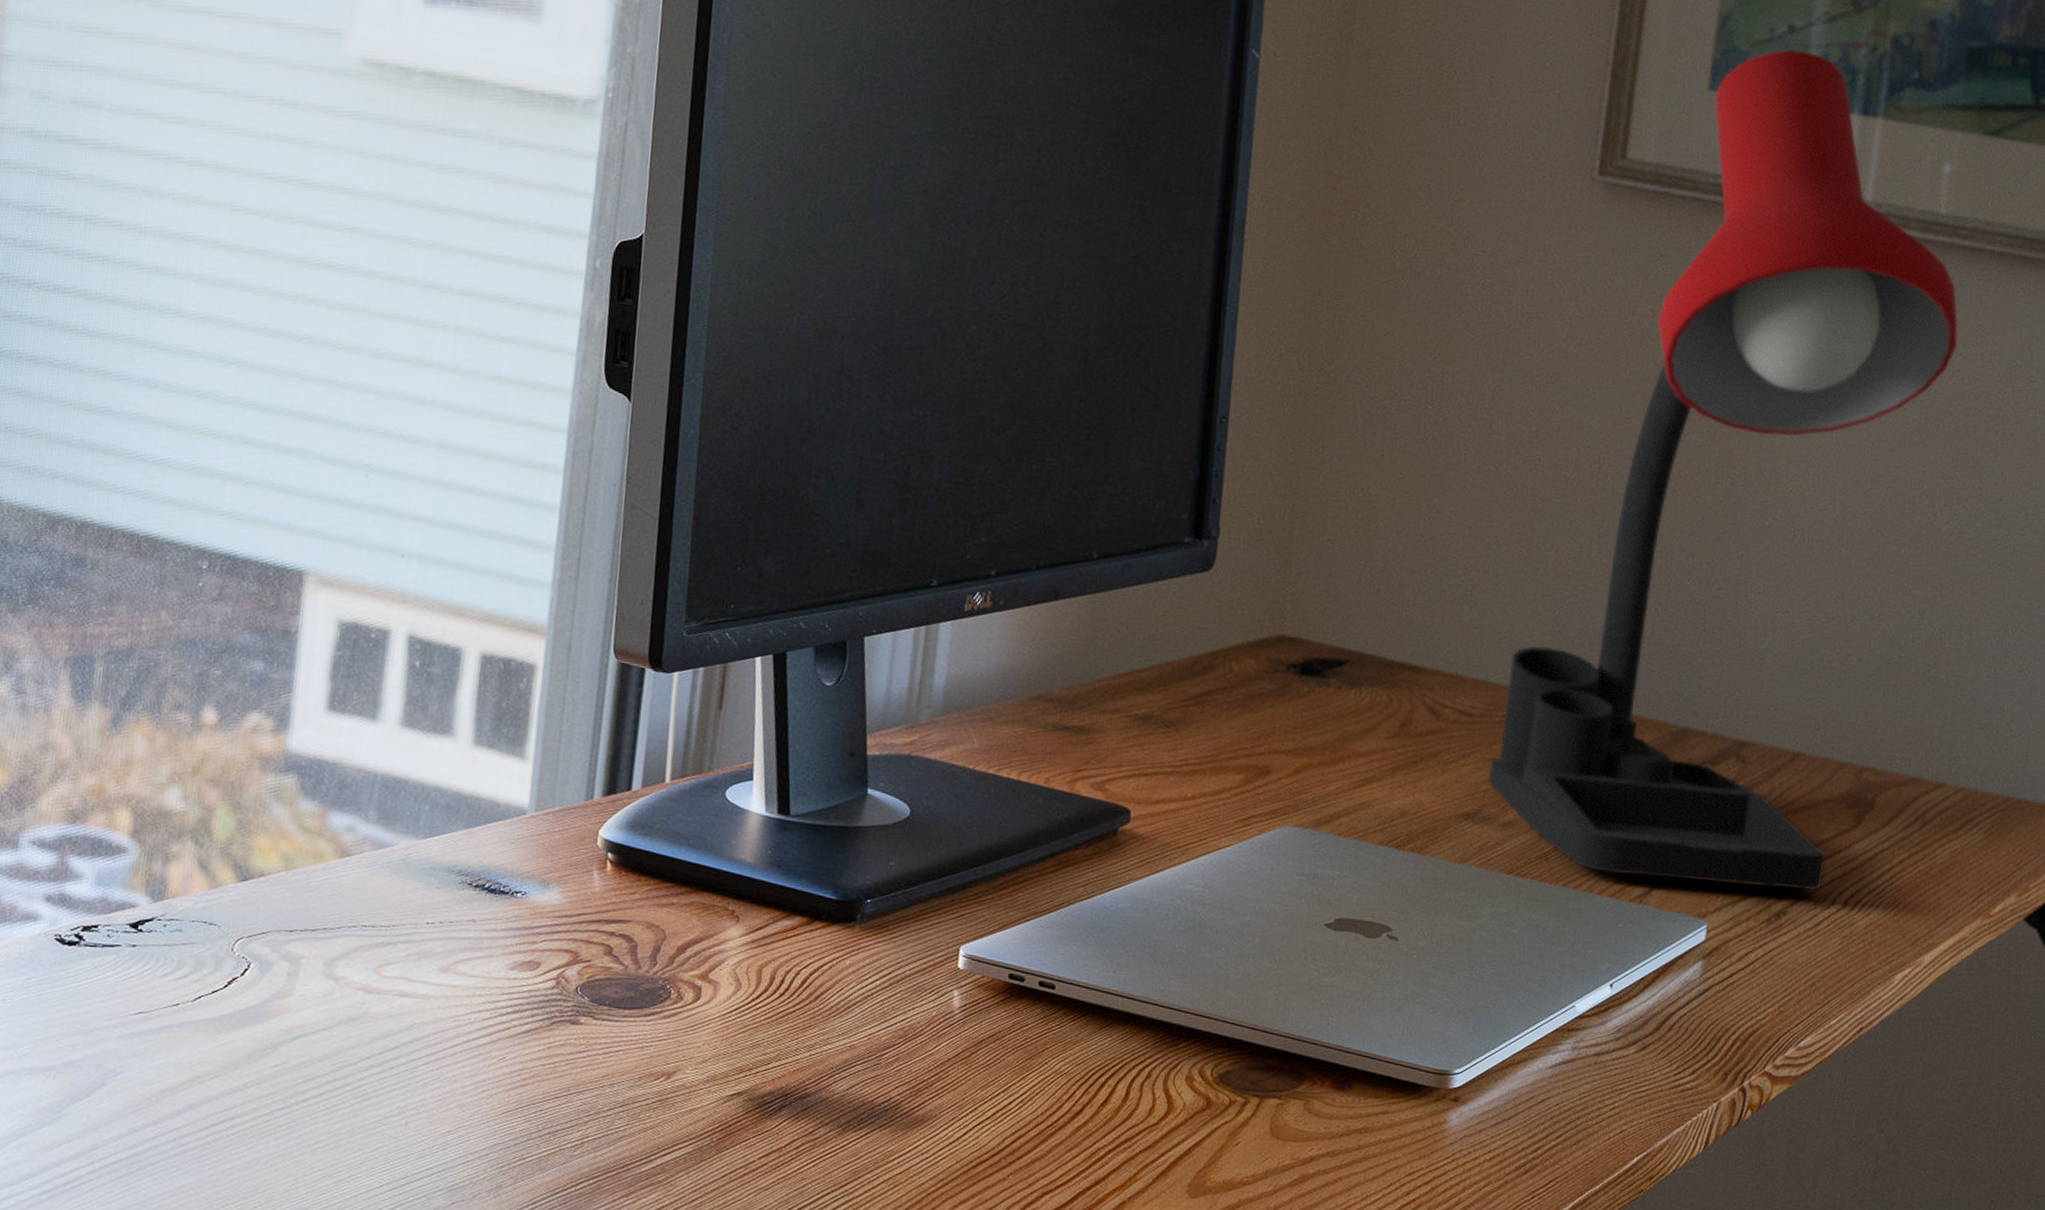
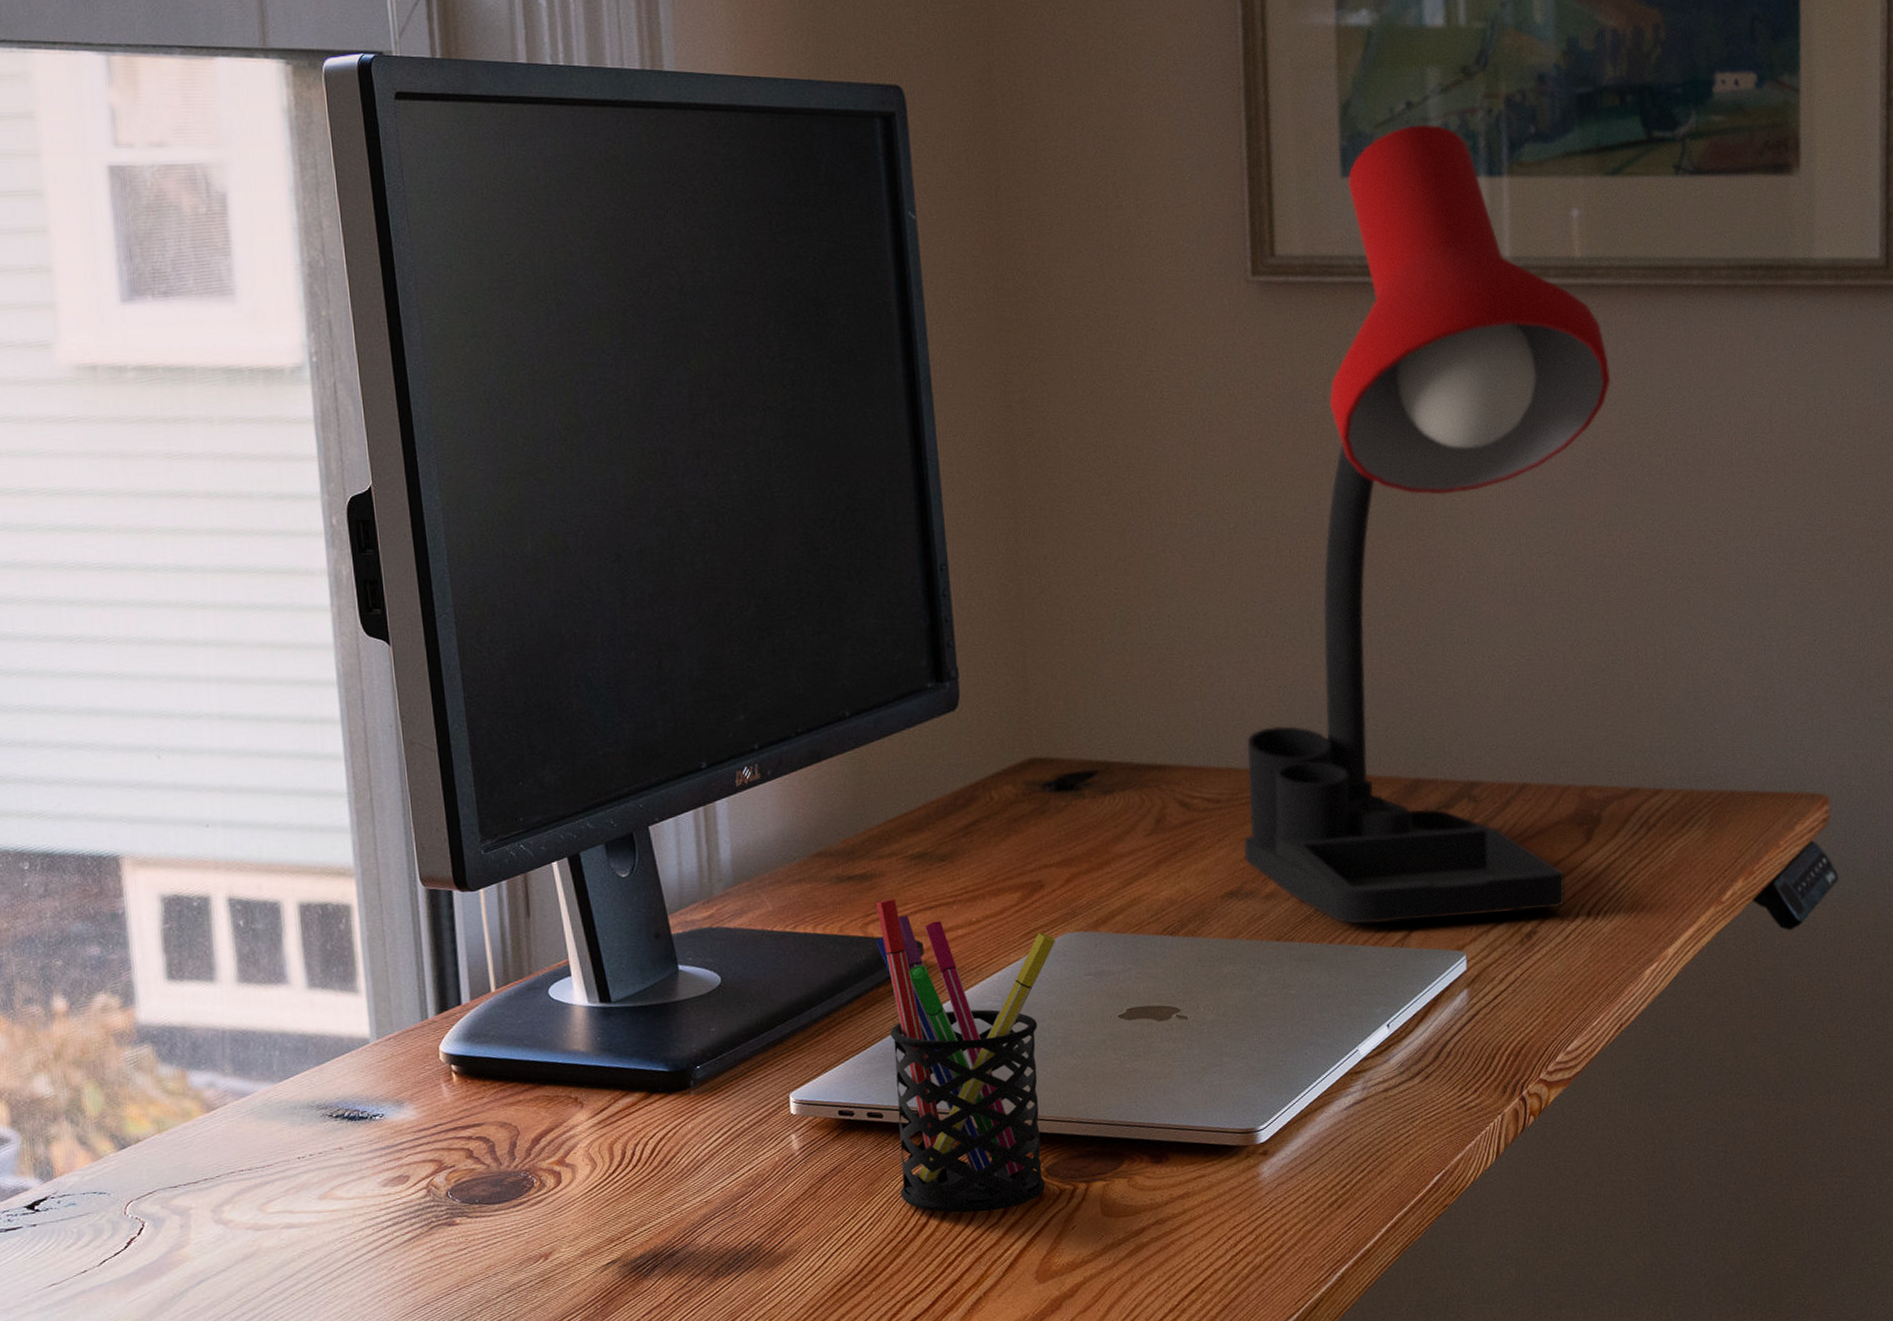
pen holder: none [1058,757,1273,1111] -> present [875,899,1056,1214]

